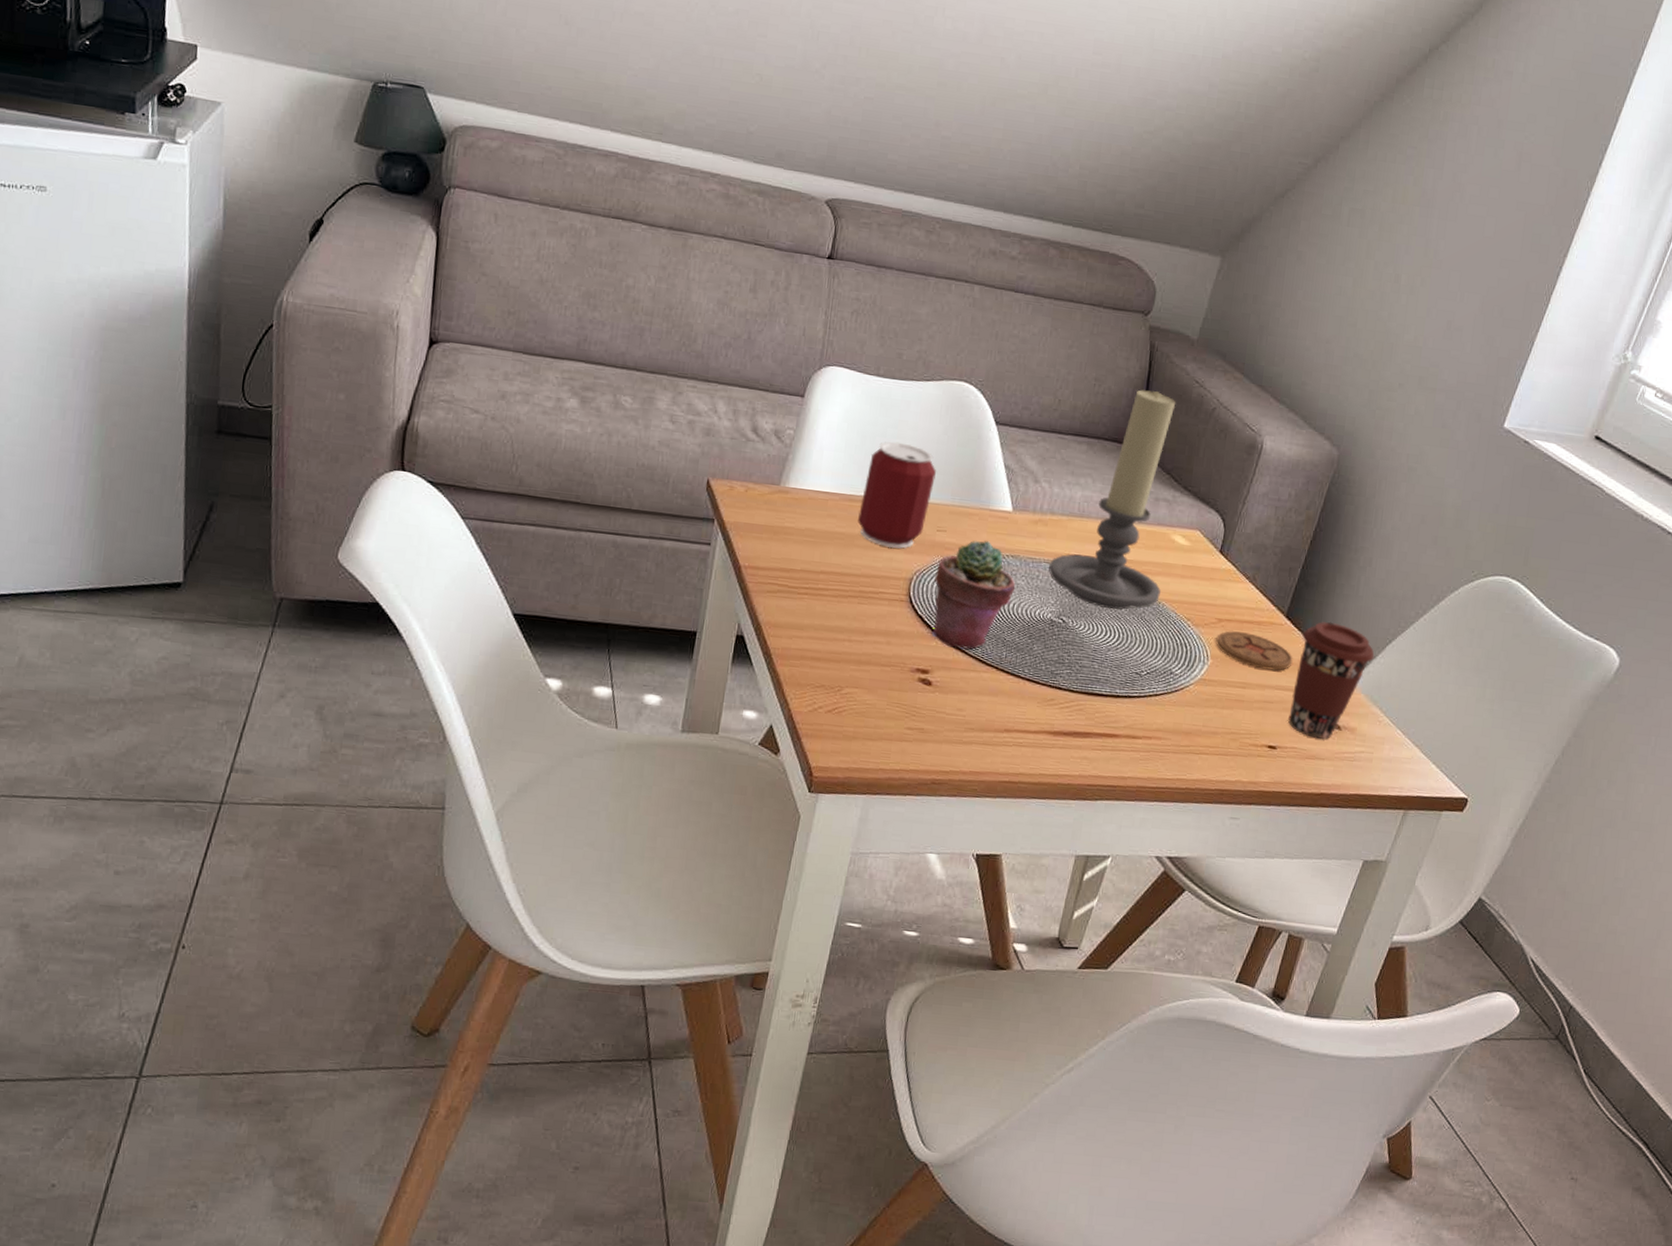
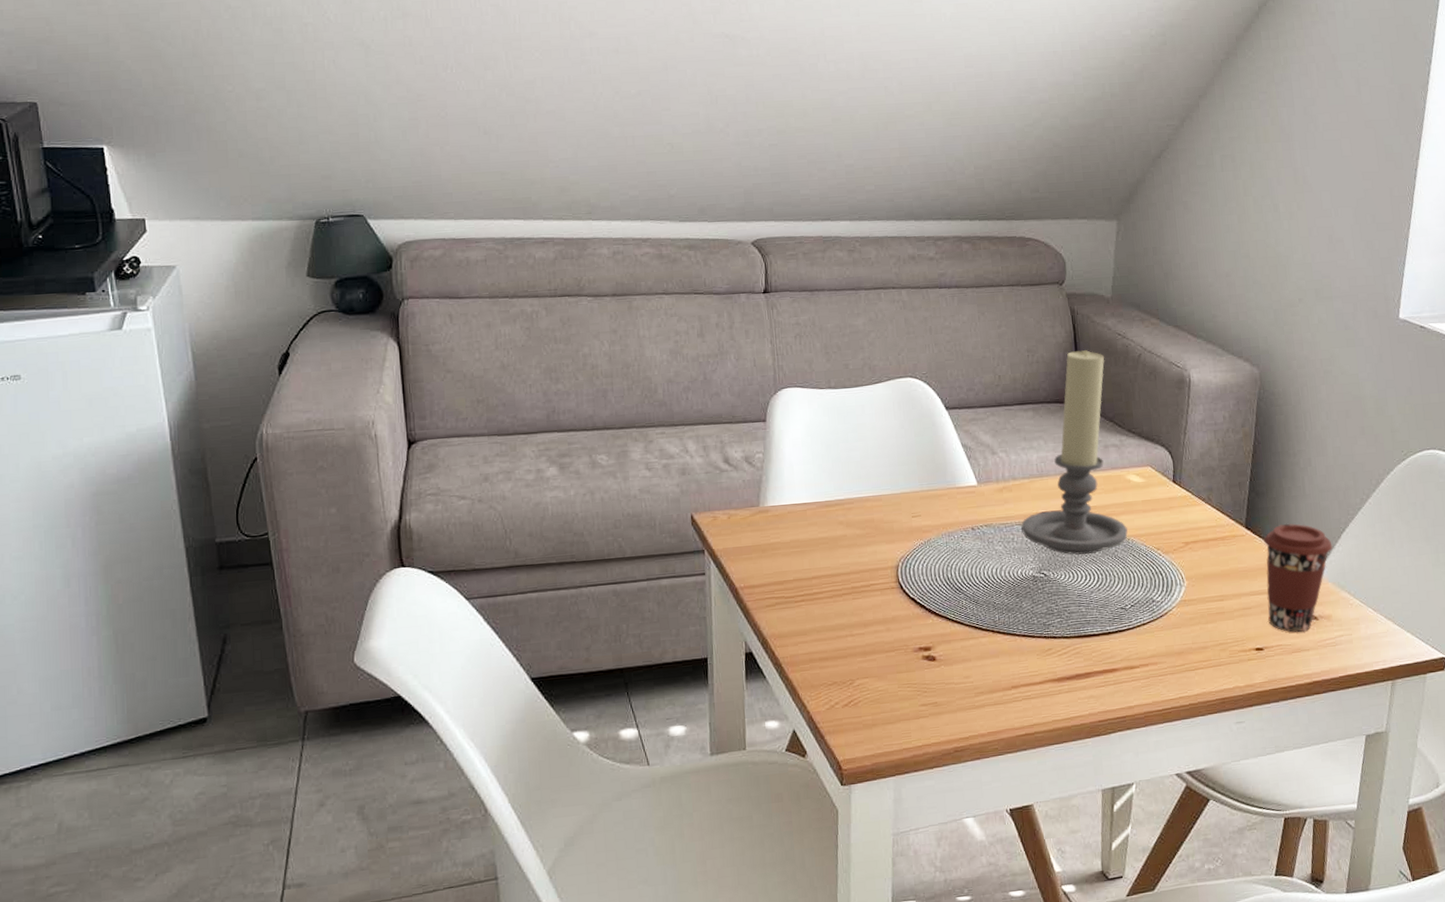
can: present [858,441,936,549] -> none [837,444,901,543]
potted succulent: present [931,541,1016,650] -> none [918,517,995,621]
coaster: present [1216,631,1293,671] -> none [1187,549,1261,580]

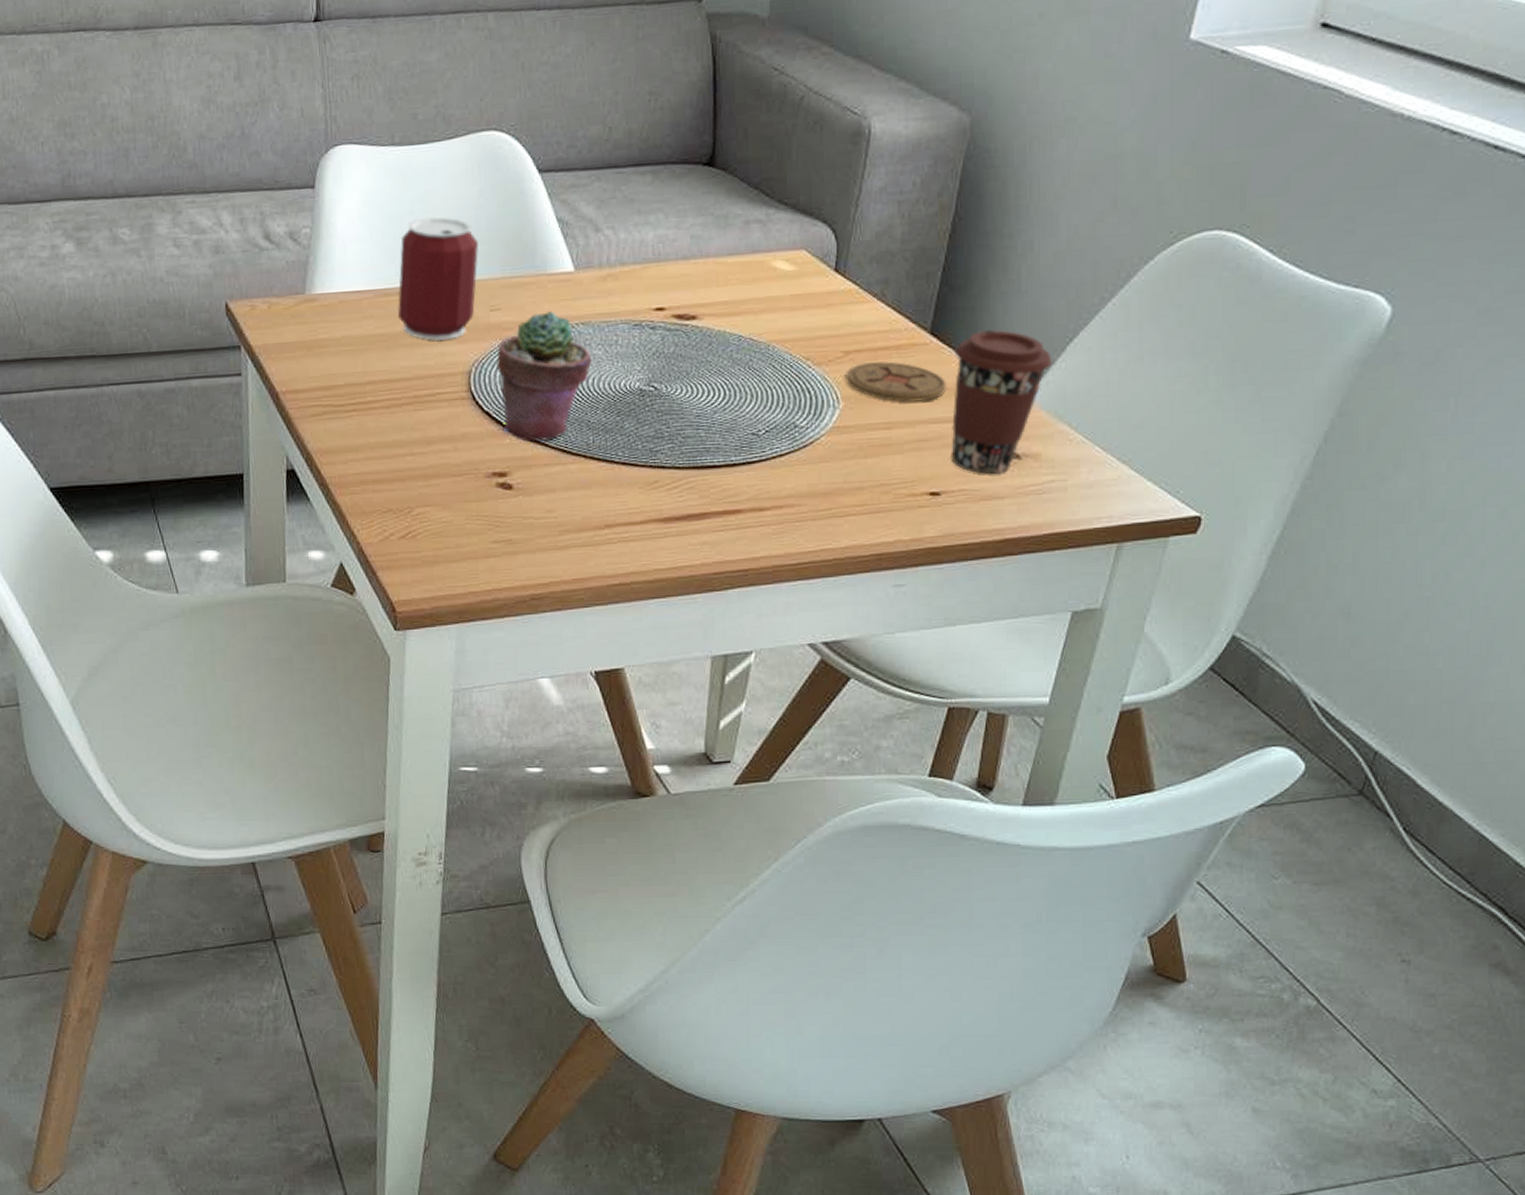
can: none [837,444,901,543] -> present [398,217,478,342]
potted succulent: none [918,517,995,621] -> present [496,311,592,441]
candle holder: present [1021,349,1128,555] -> none [628,90,769,364]
coaster: none [1187,549,1261,580] -> present [845,361,947,402]

